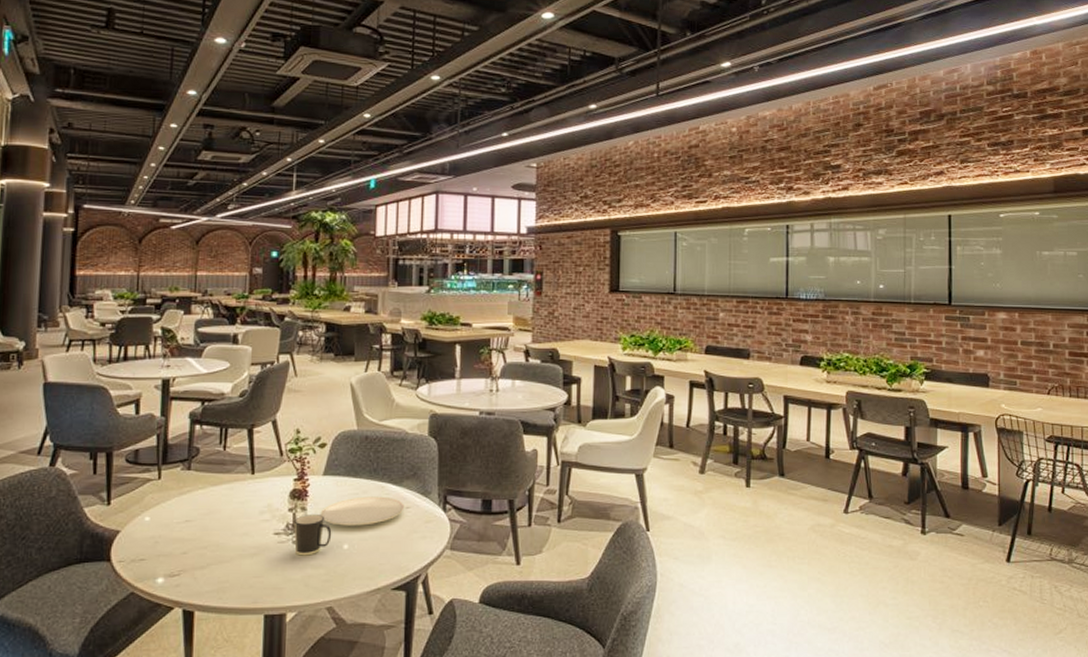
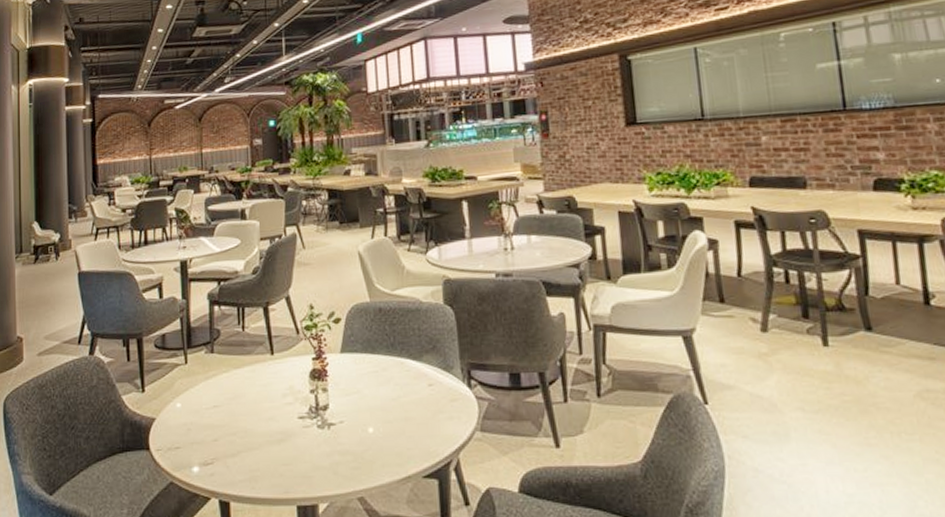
mug: present [294,513,332,556] -> none [316,395,356,441]
plate: present [320,496,405,526] -> none [341,373,427,407]

